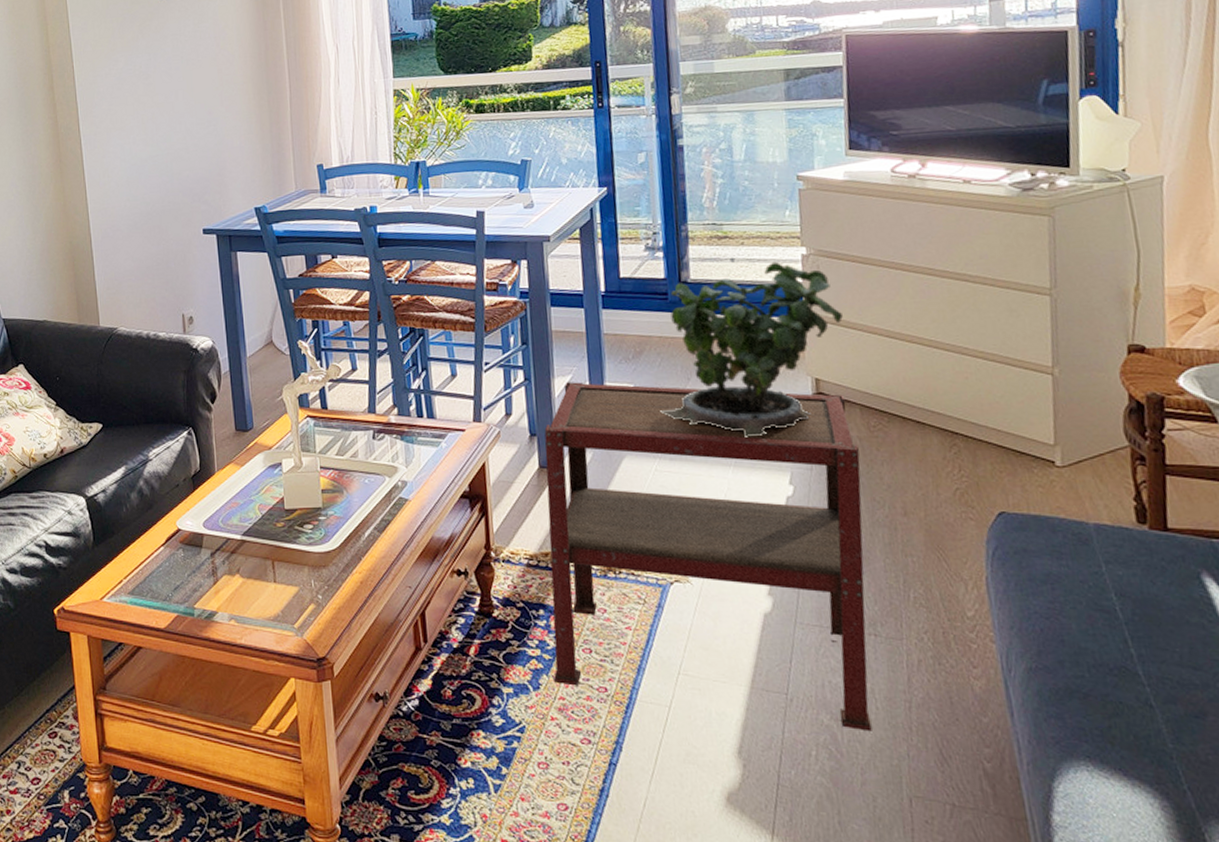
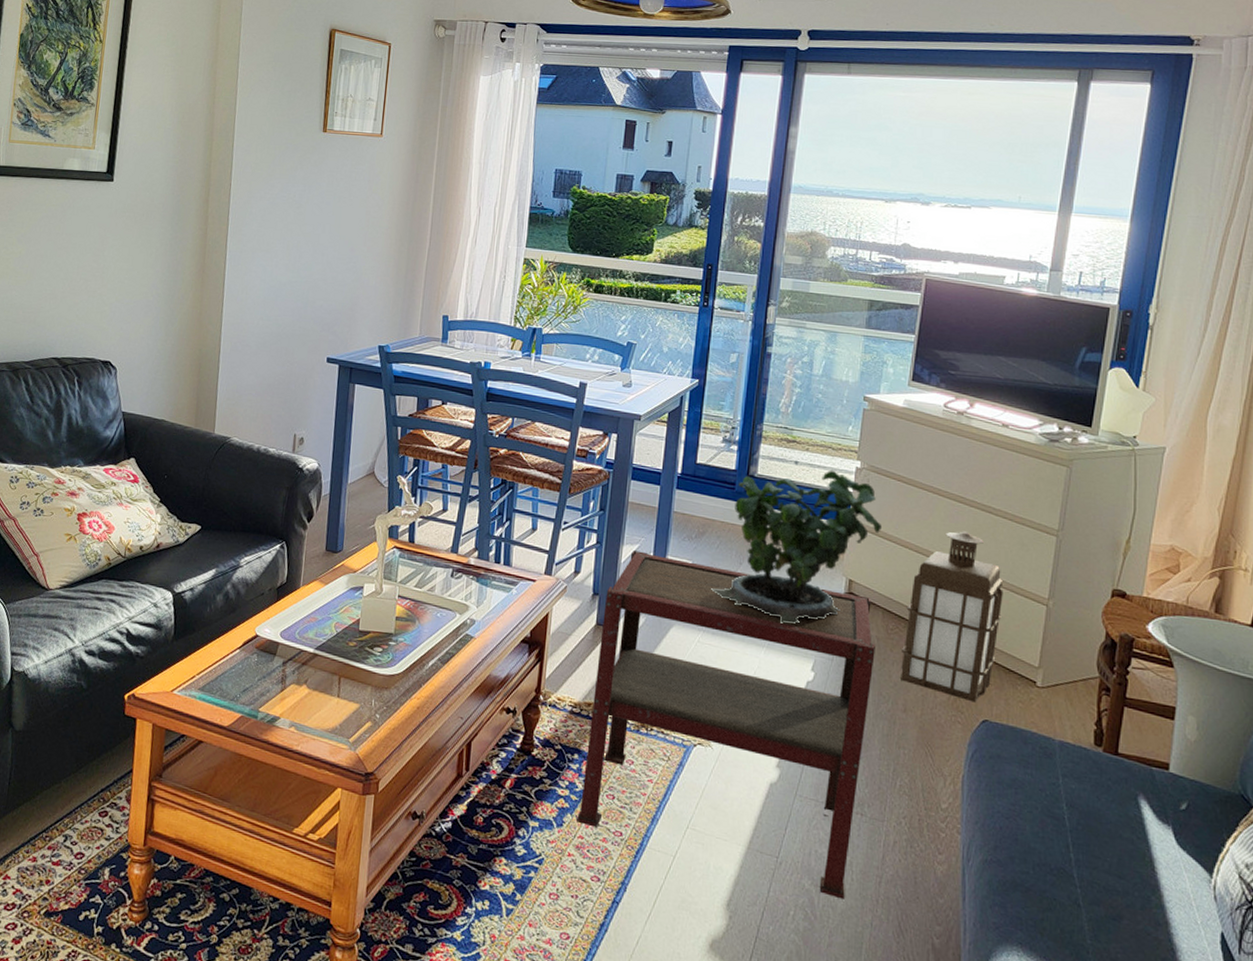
lantern: none [887,305,1002,494] -> present [900,531,1003,703]

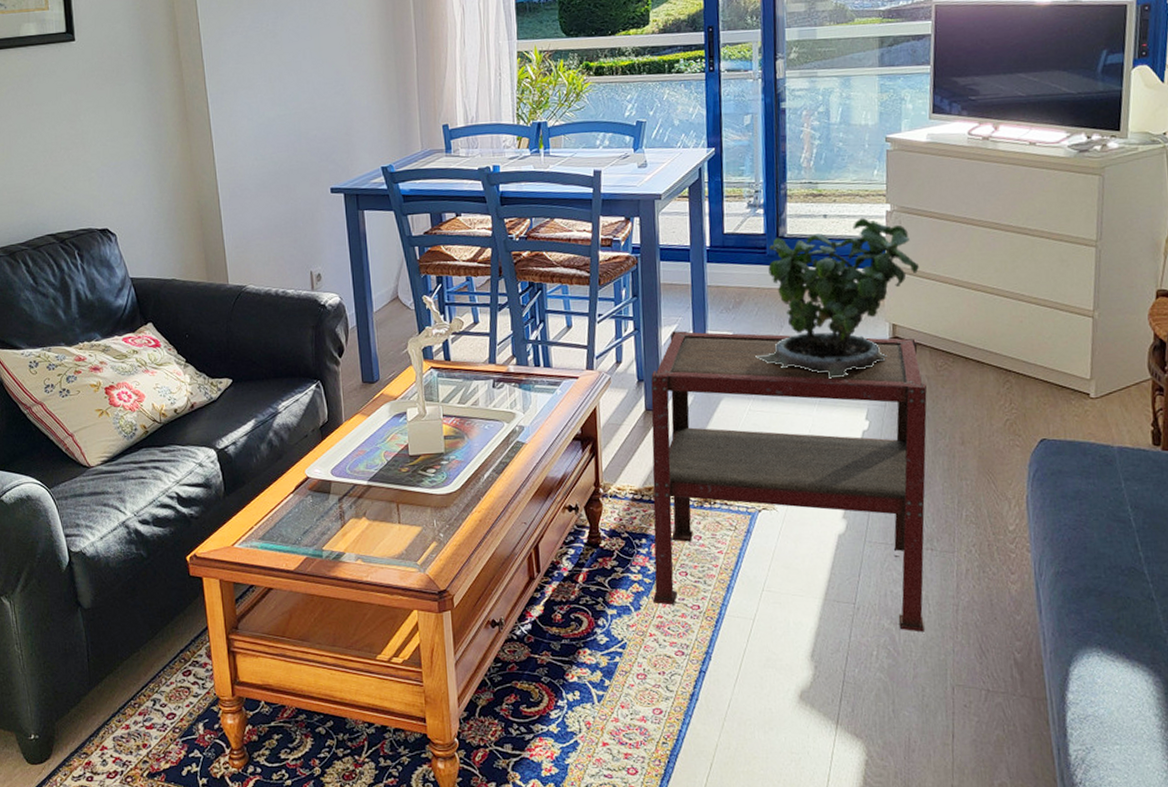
lantern: present [900,531,1003,703] -> none [951,257,1049,424]

